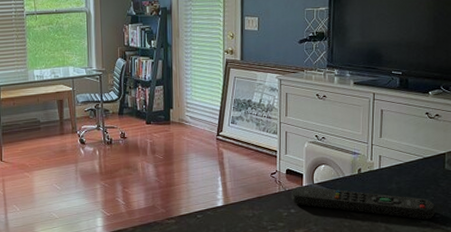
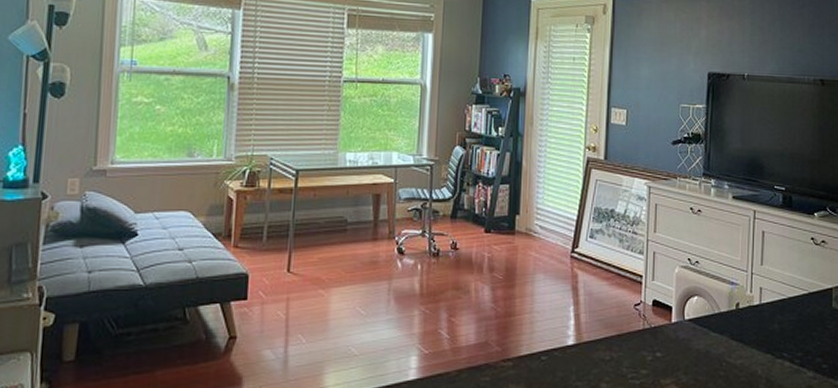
remote control: present [291,186,436,220] -> none [657,322,823,370]

